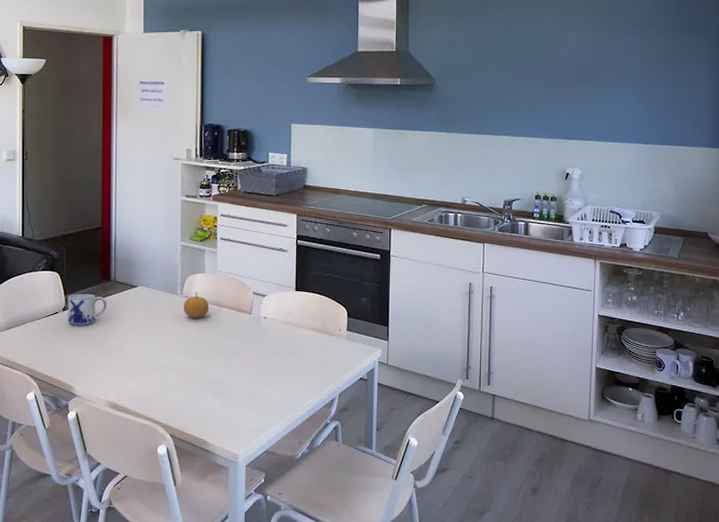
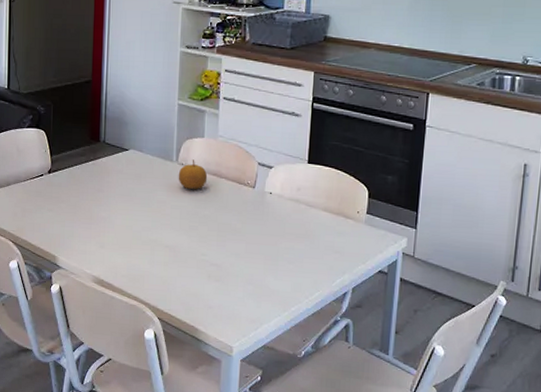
mug: present [67,294,108,325] -> none [53,155,96,190]

